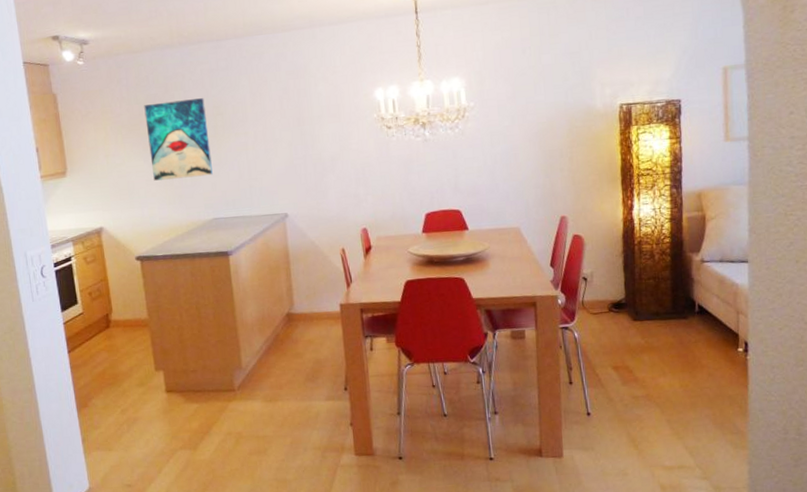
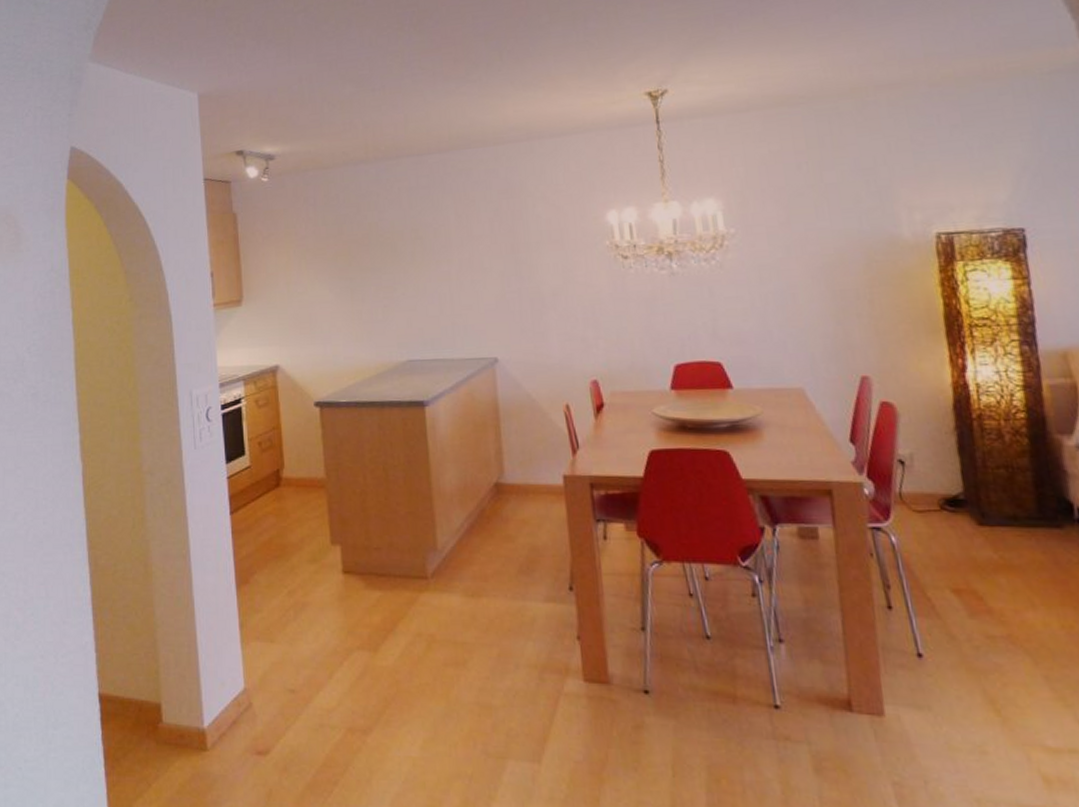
wall art: present [144,98,213,181] -> none [332,220,408,313]

